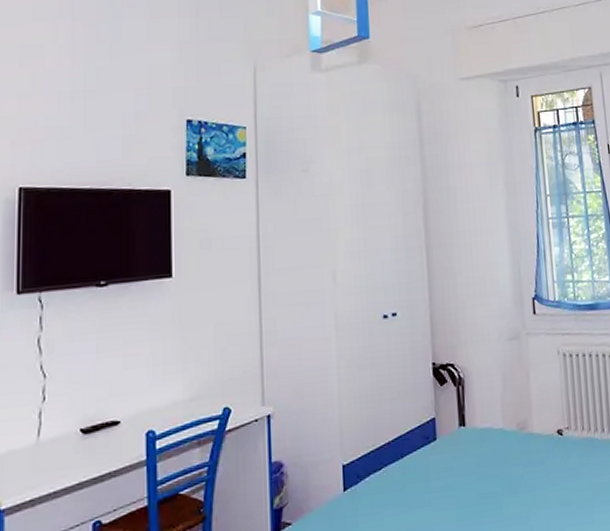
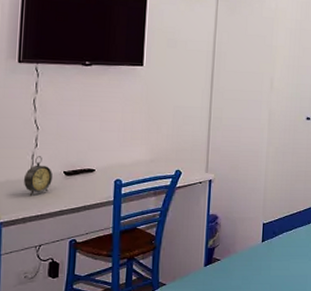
alarm clock: none [29,412,66,469] -> present [23,156,52,197]

